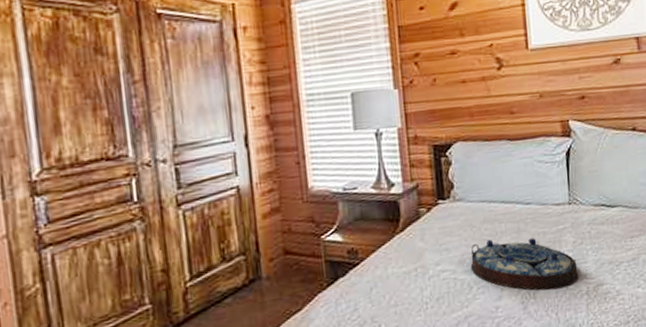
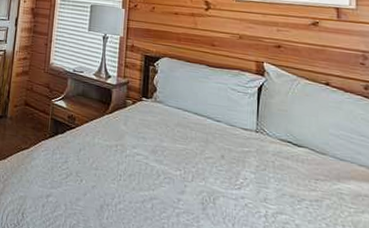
serving tray: present [470,238,578,291] -> none [161,140,258,204]

